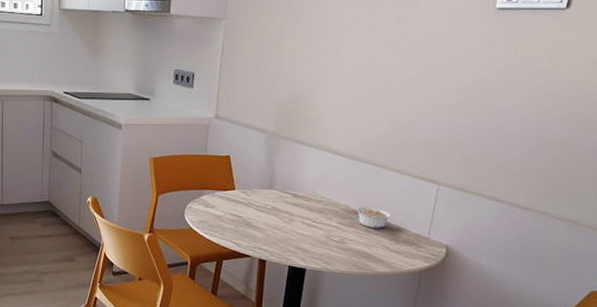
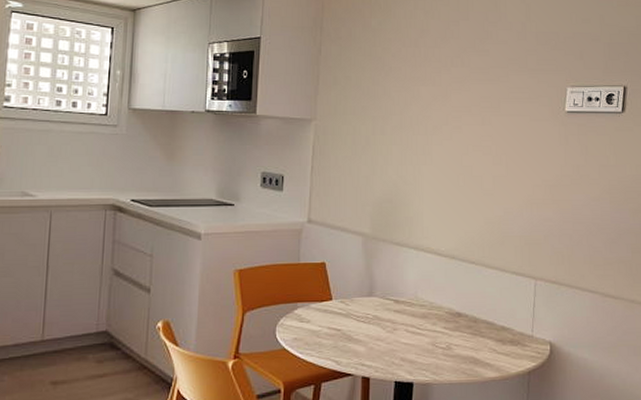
legume: present [356,207,392,229] -> none [459,308,495,331]

